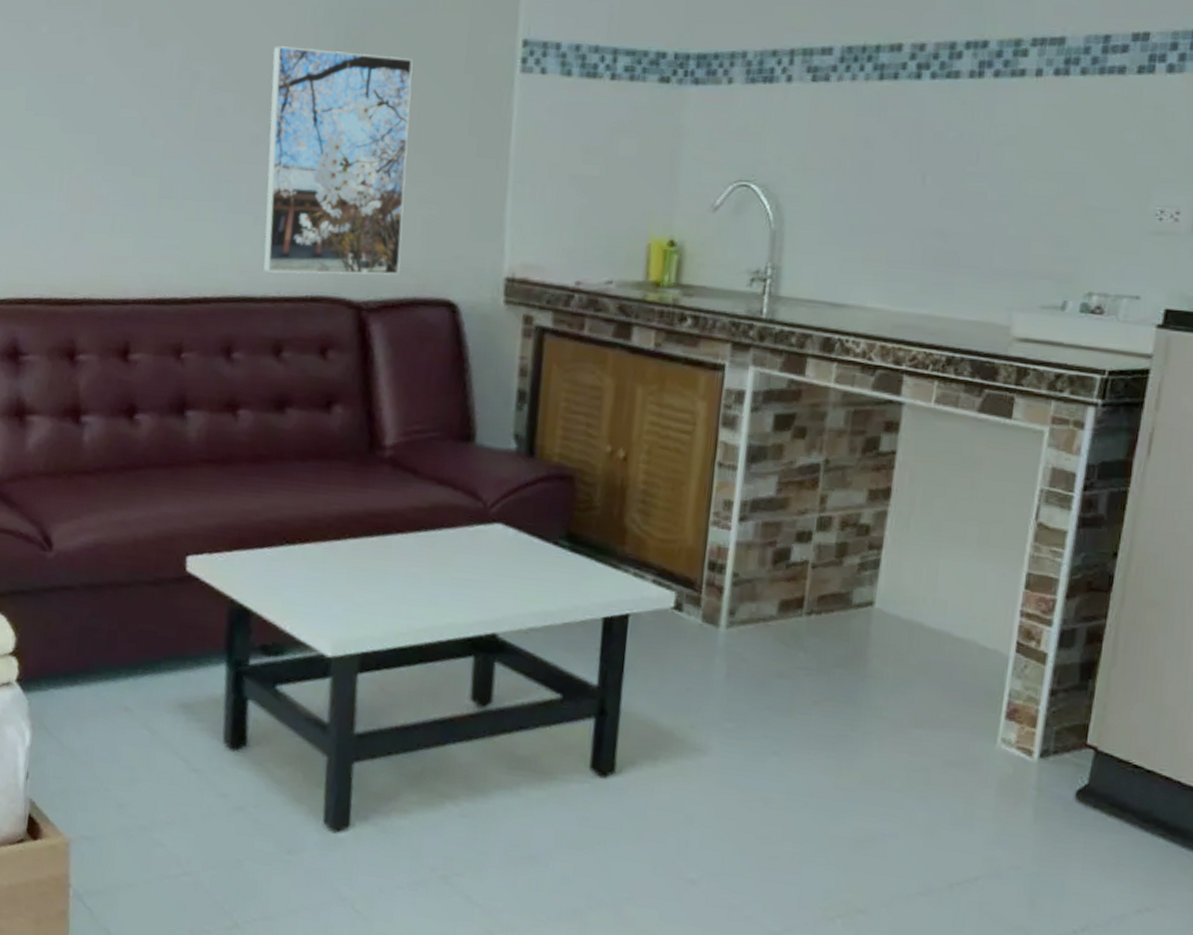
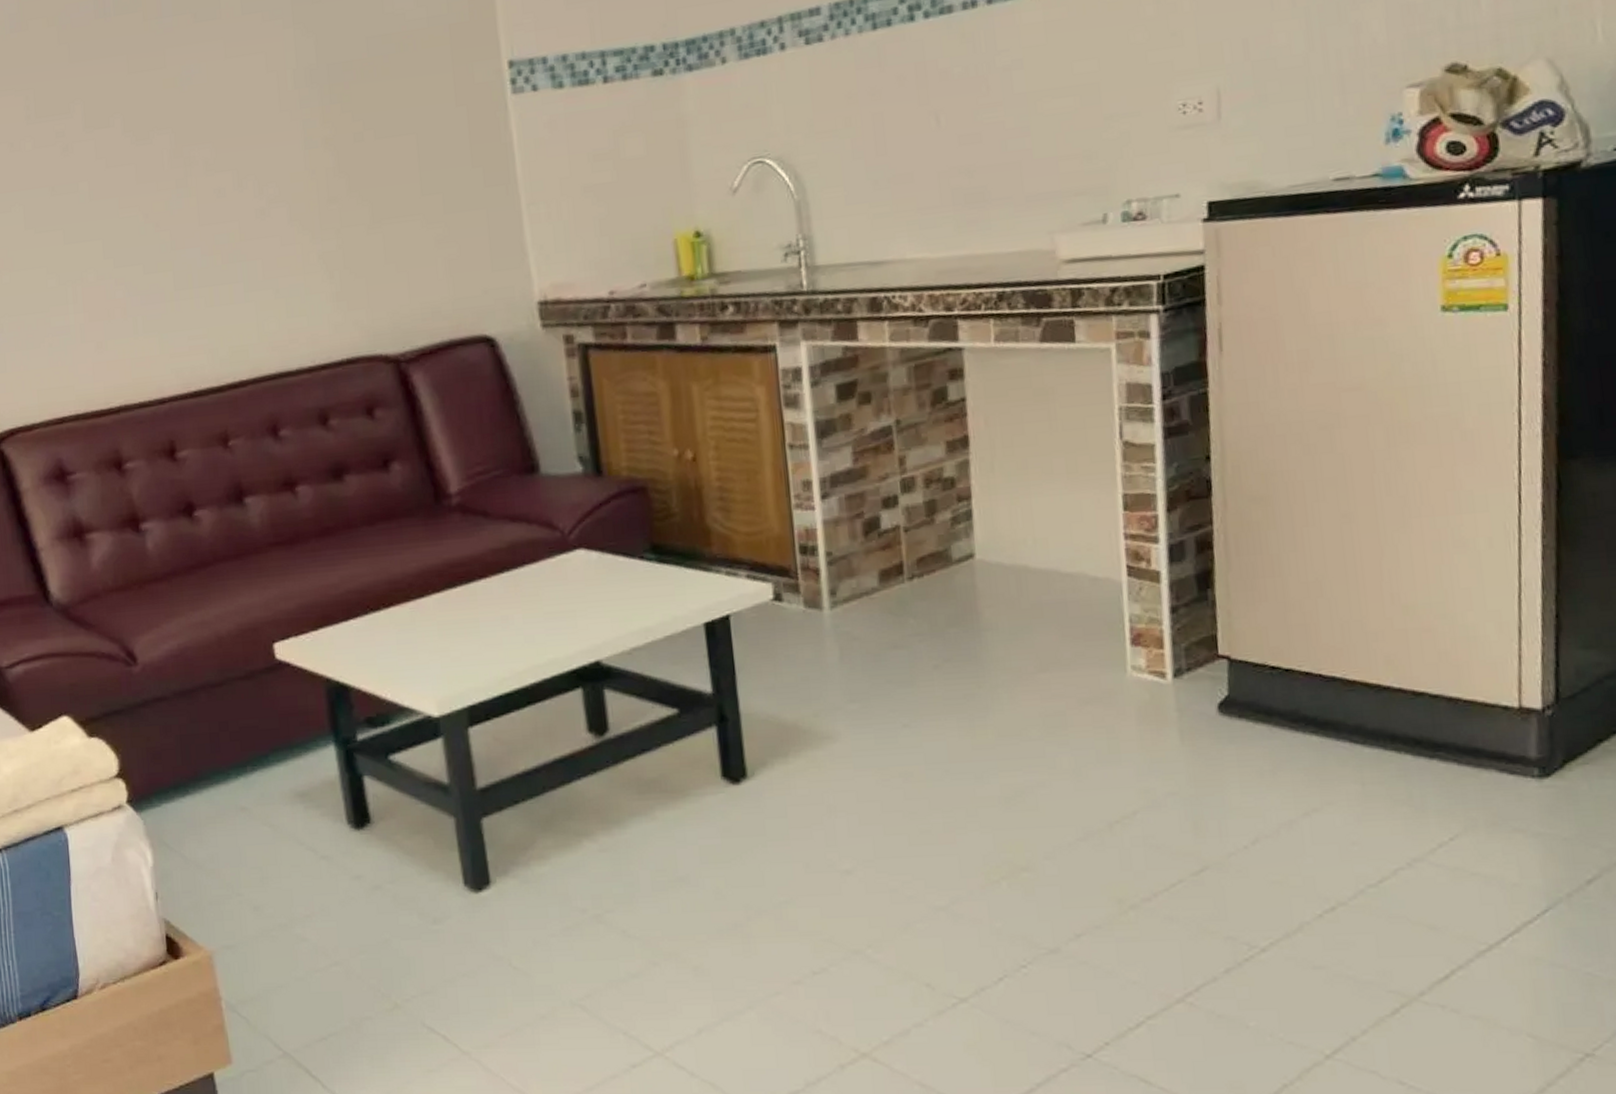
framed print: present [263,46,414,276] -> none [260,102,431,344]

